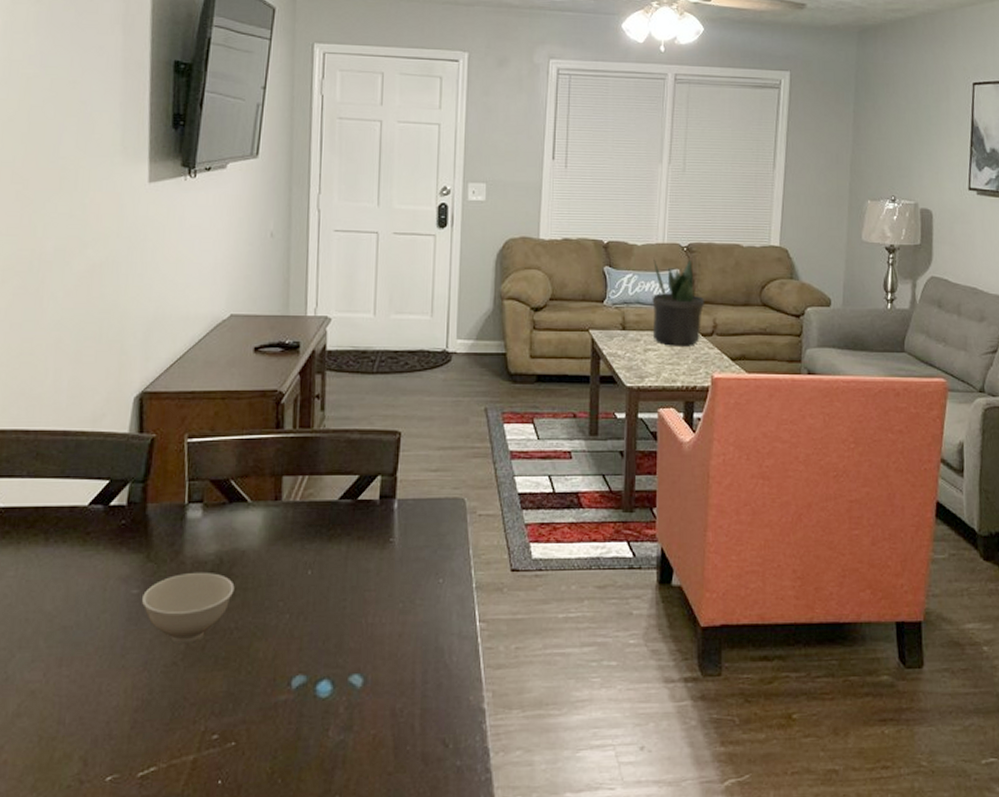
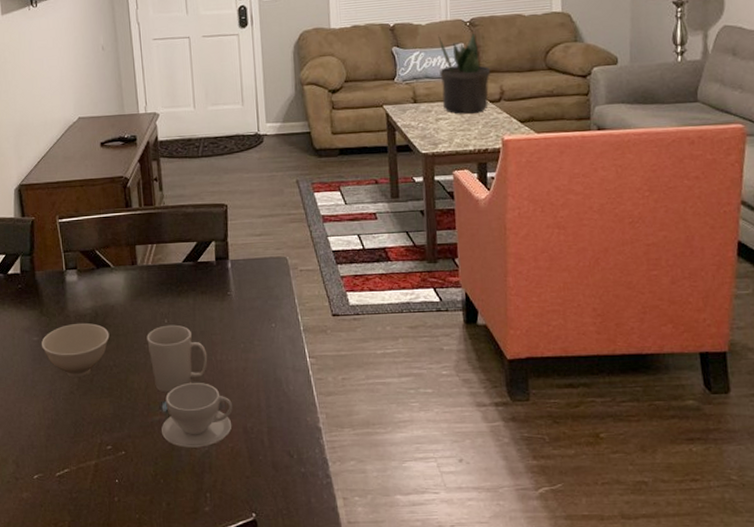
mug: none [282,577,357,664] -> present [147,324,208,393]
teacup: none [287,650,382,737] -> present [161,382,234,448]

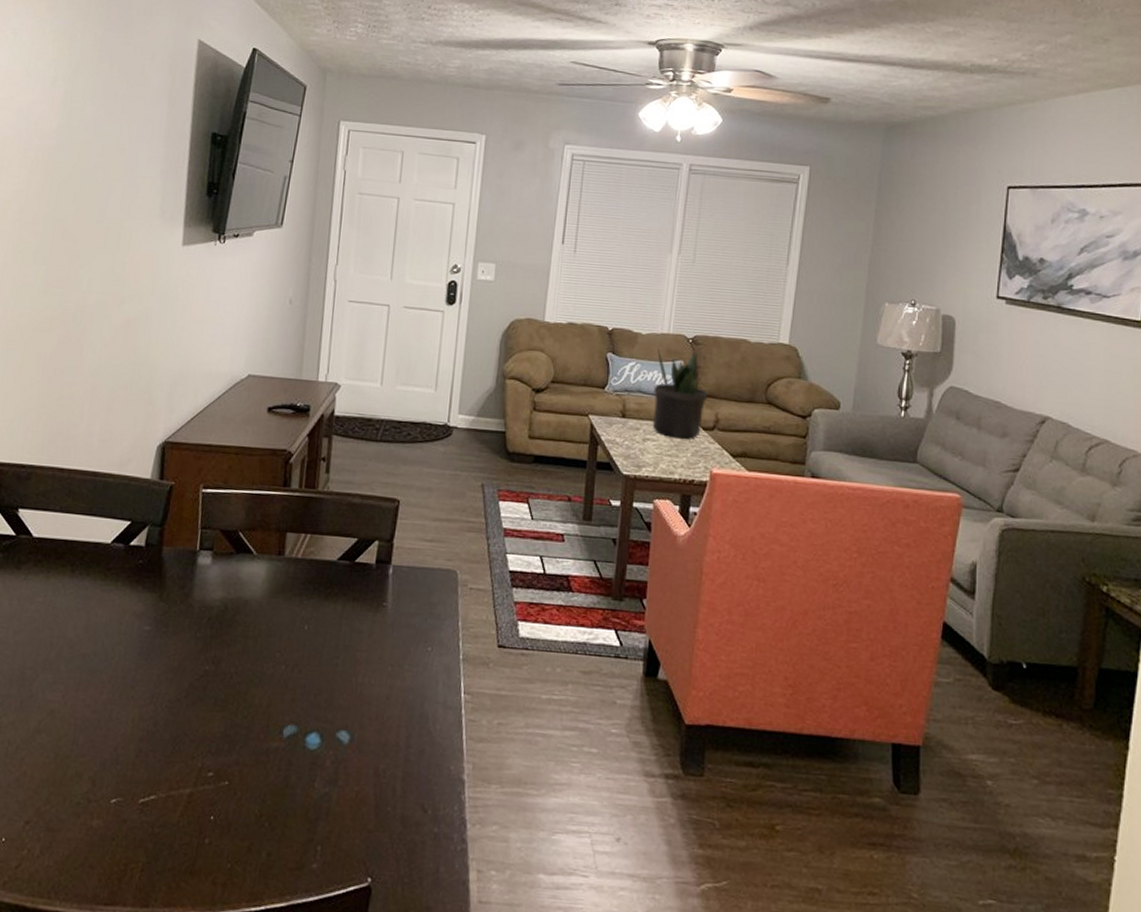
bowl: present [41,322,110,378] -> none [152,615,237,683]
mug: present [147,324,208,393] -> none [278,632,348,715]
teacup: present [161,382,234,448] -> none [277,705,368,788]

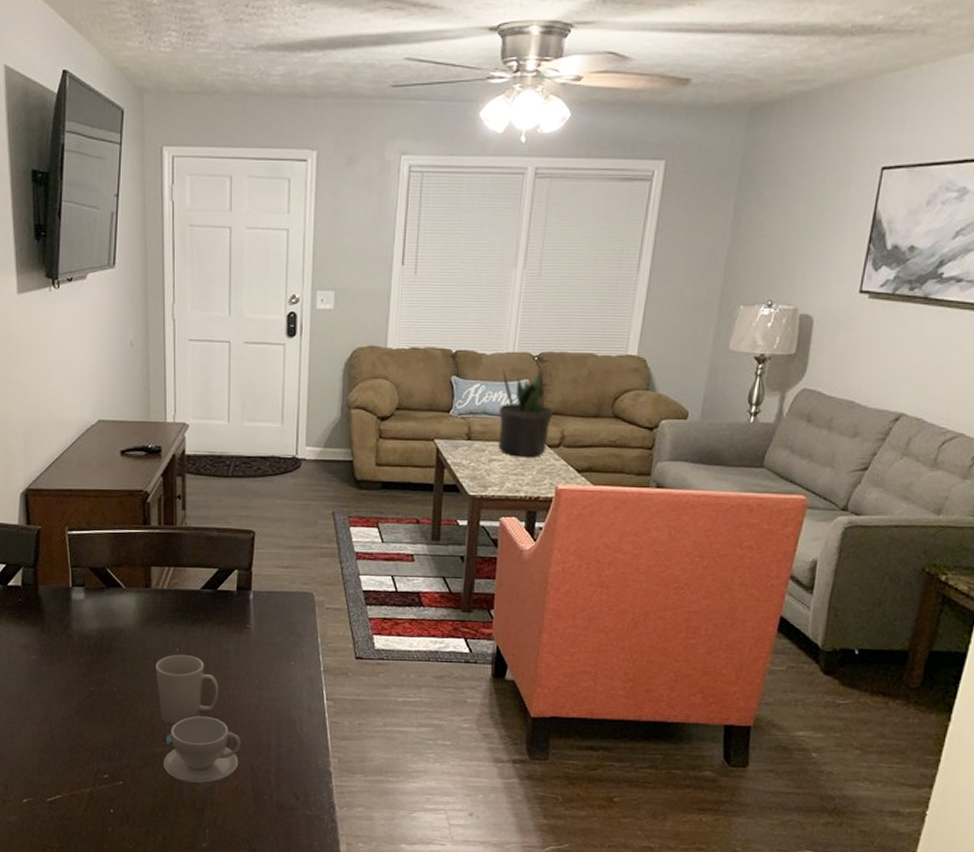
teacup: none [277,705,368,788] -> present [164,715,242,783]
mug: none [278,632,348,715] -> present [155,654,219,725]

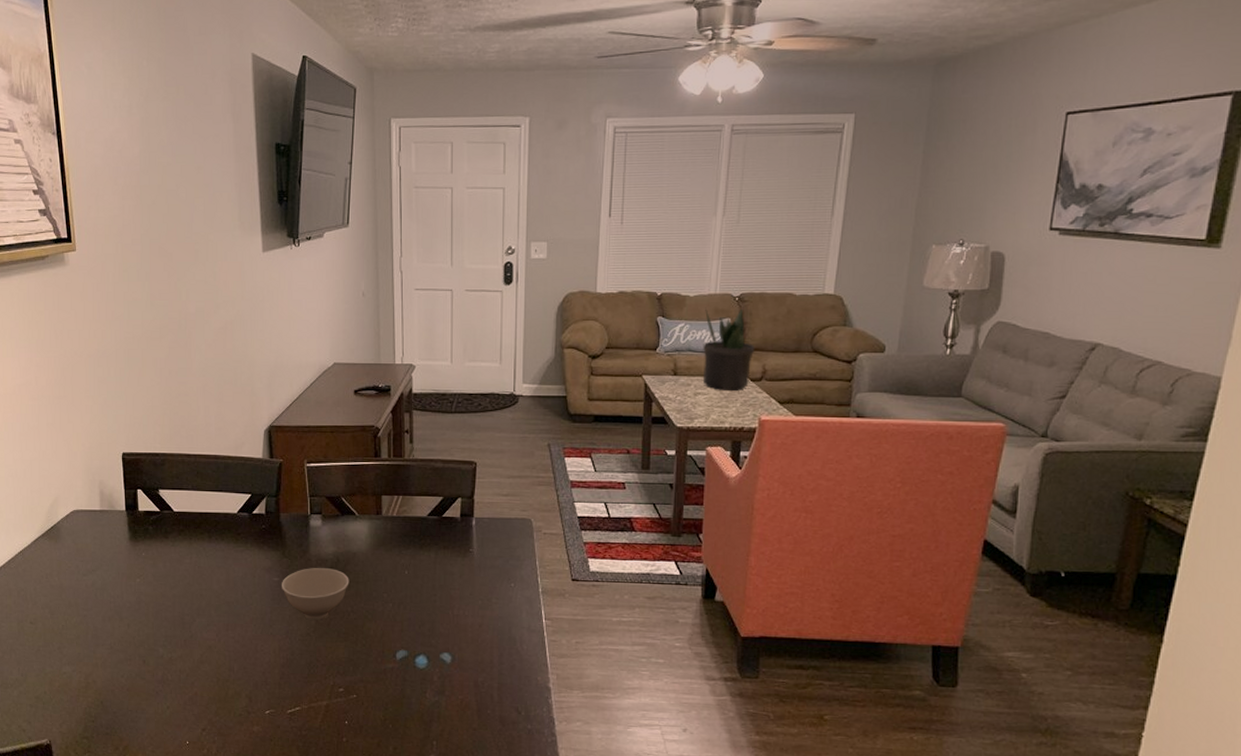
bowl: none [39,644,115,702] -> present [281,567,349,620]
mug: present [155,654,219,725] -> none [386,576,445,642]
teacup: present [164,715,242,783] -> none [394,634,466,697]

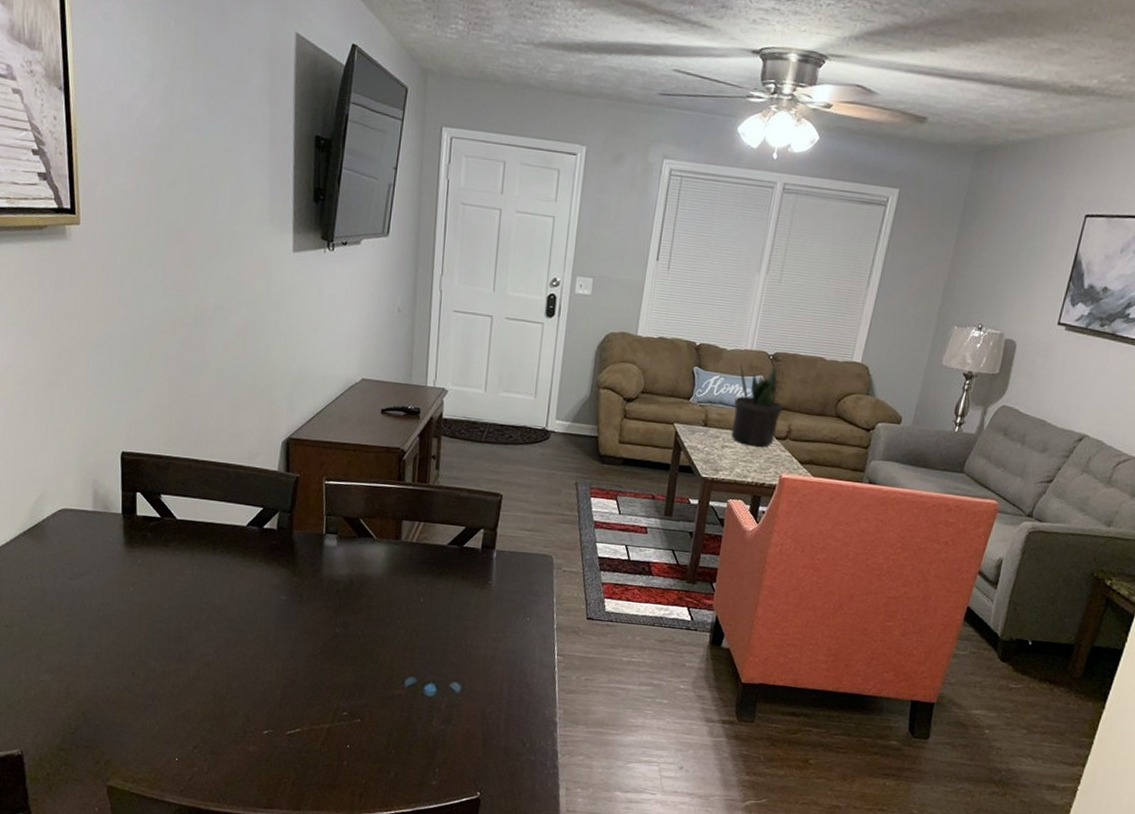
bowl: present [281,567,349,620] -> none [289,588,362,643]

